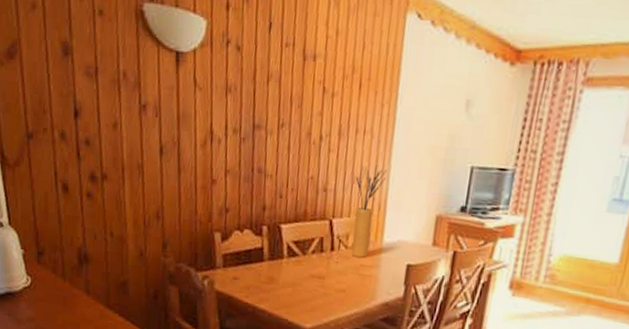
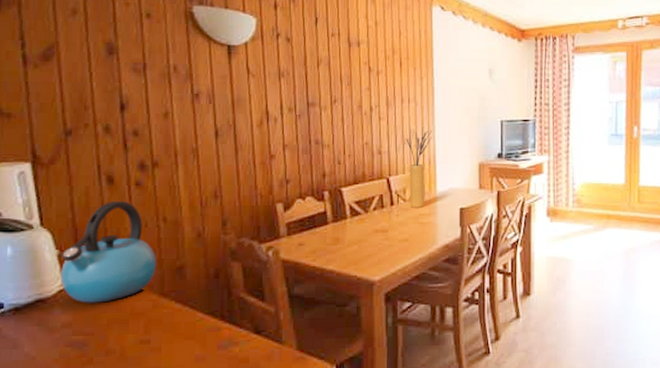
kettle: none [25,209,104,305] -> present [60,201,157,303]

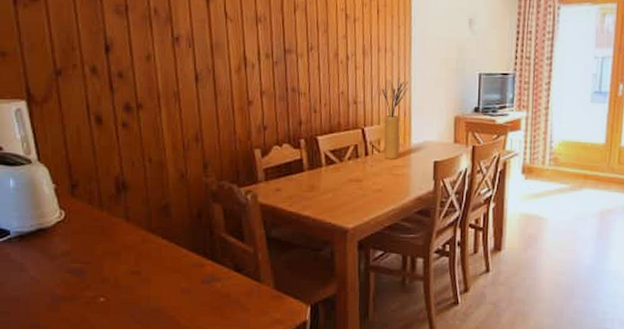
kettle: present [60,201,157,303] -> none [57,140,144,235]

